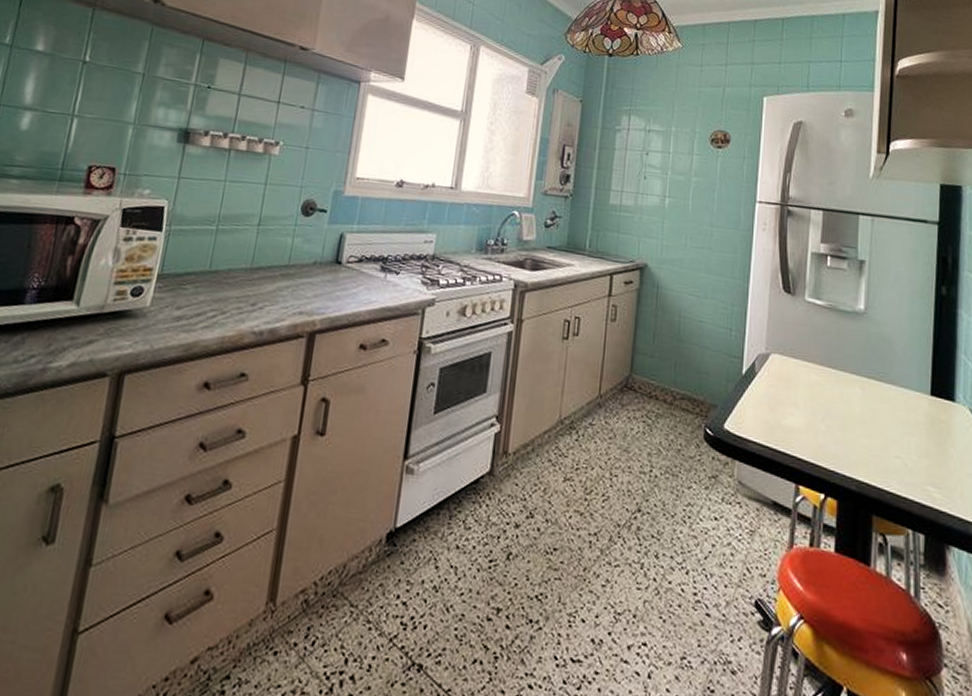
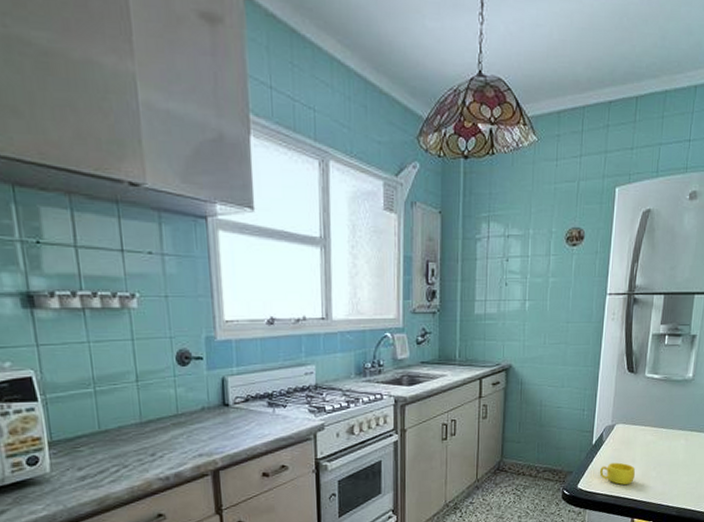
cup: none [751,402,797,435] -> present [599,462,635,485]

